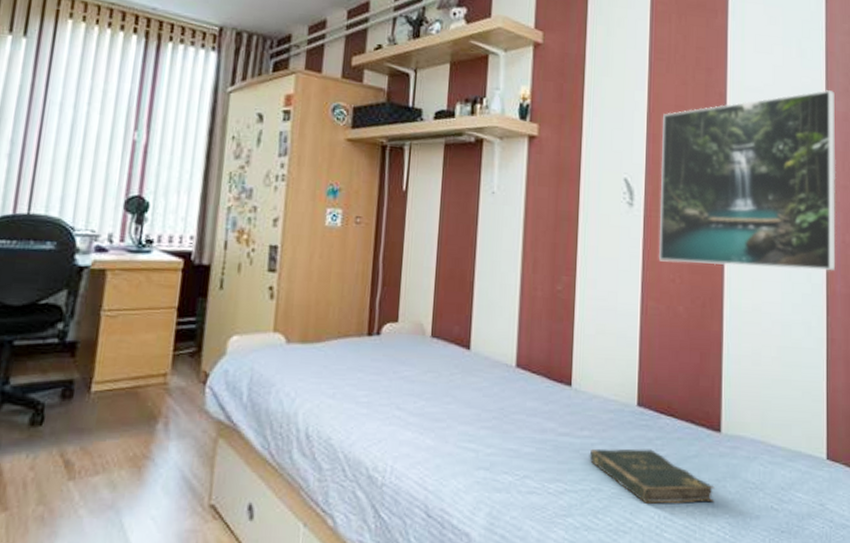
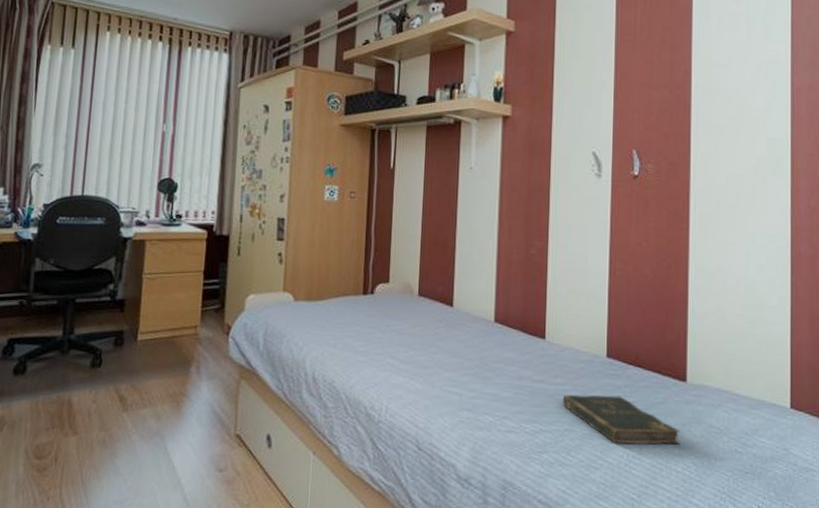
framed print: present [658,89,836,272] -> none [625,61,802,234]

